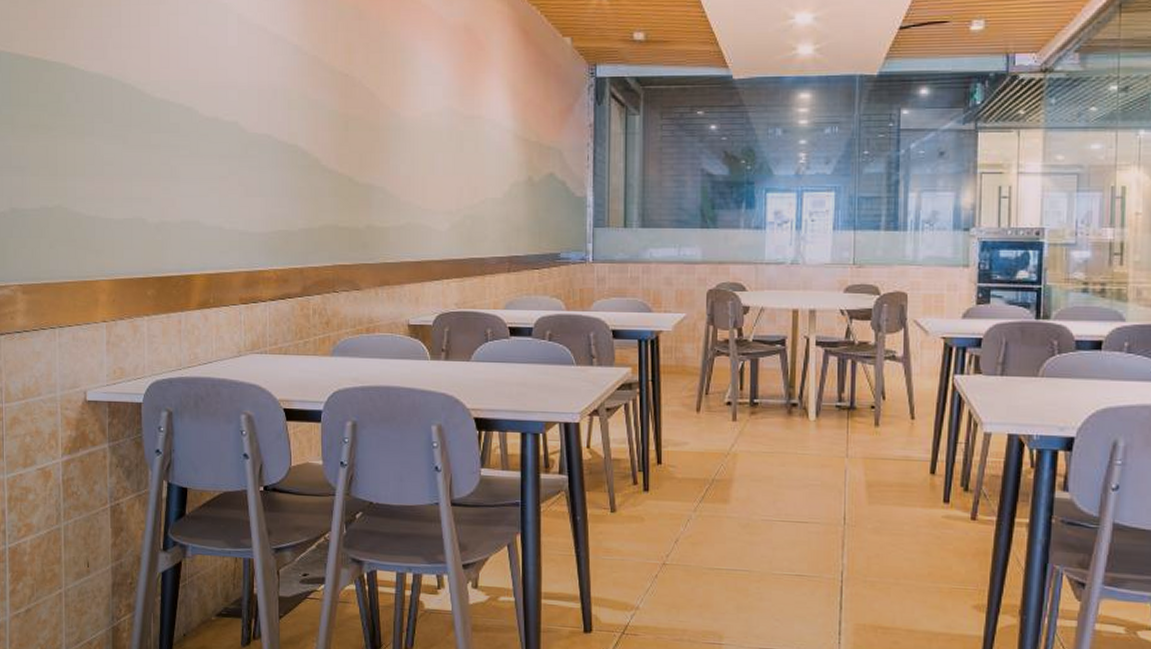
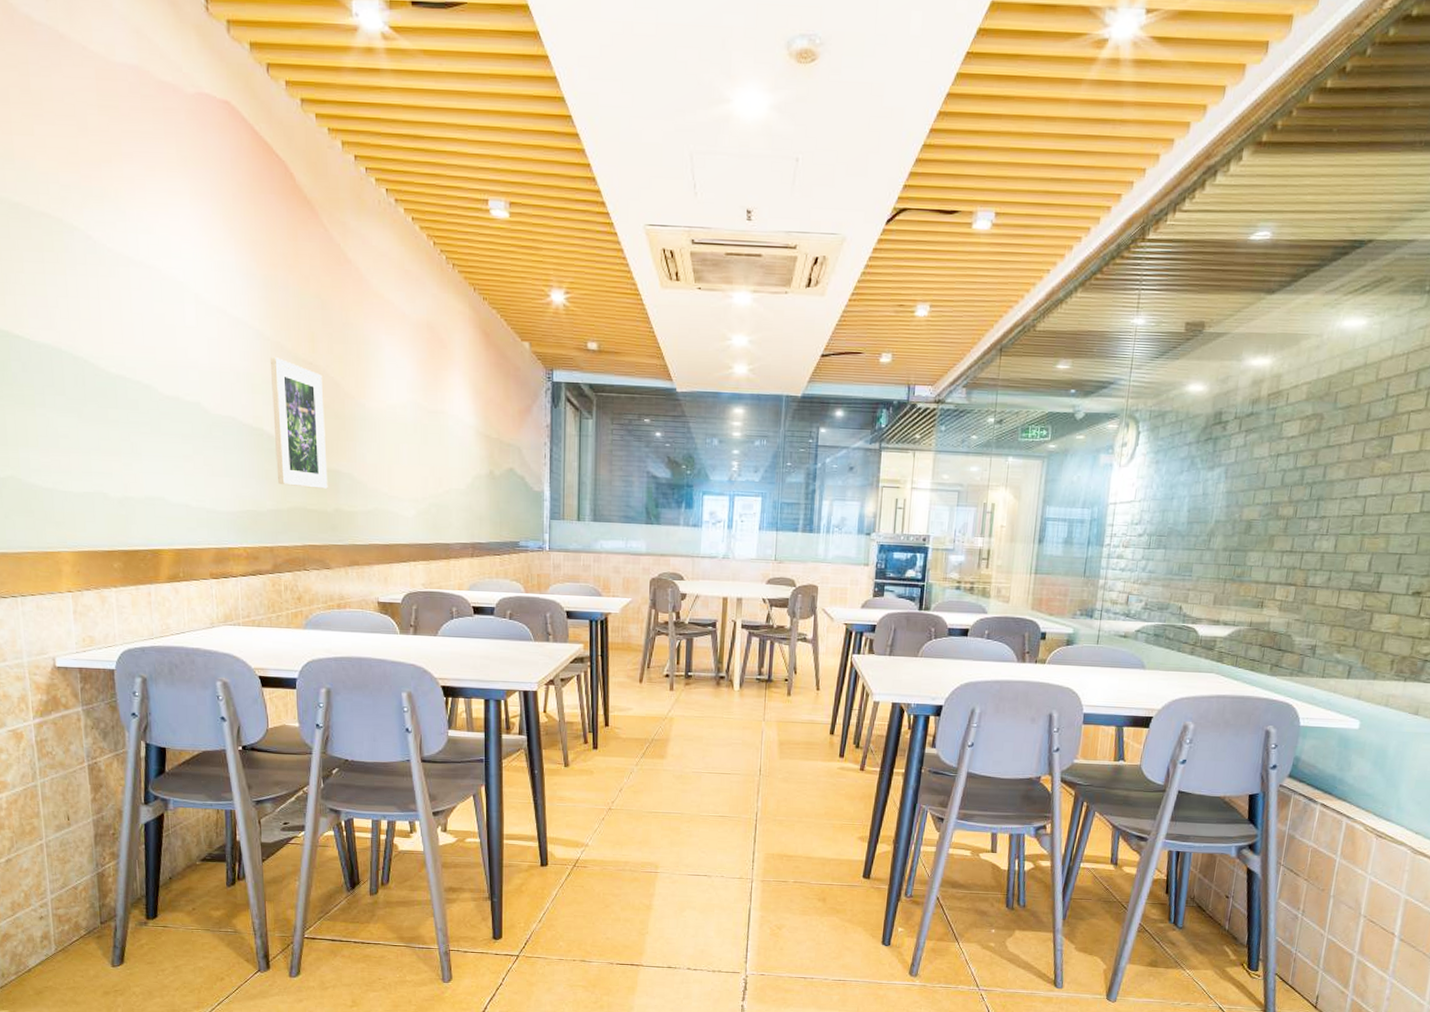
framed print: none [306,71,360,204] -> present [269,357,328,489]

